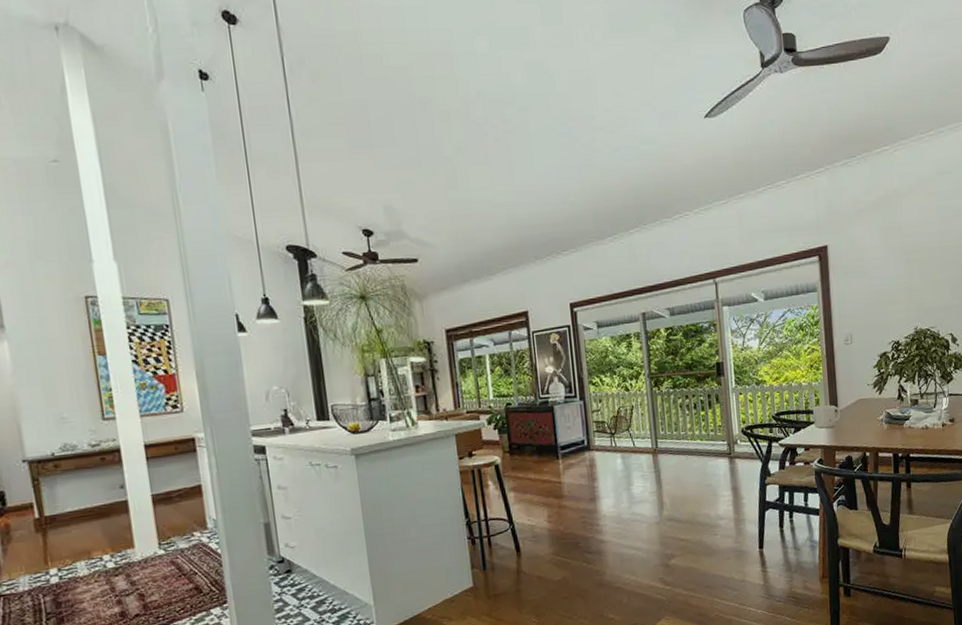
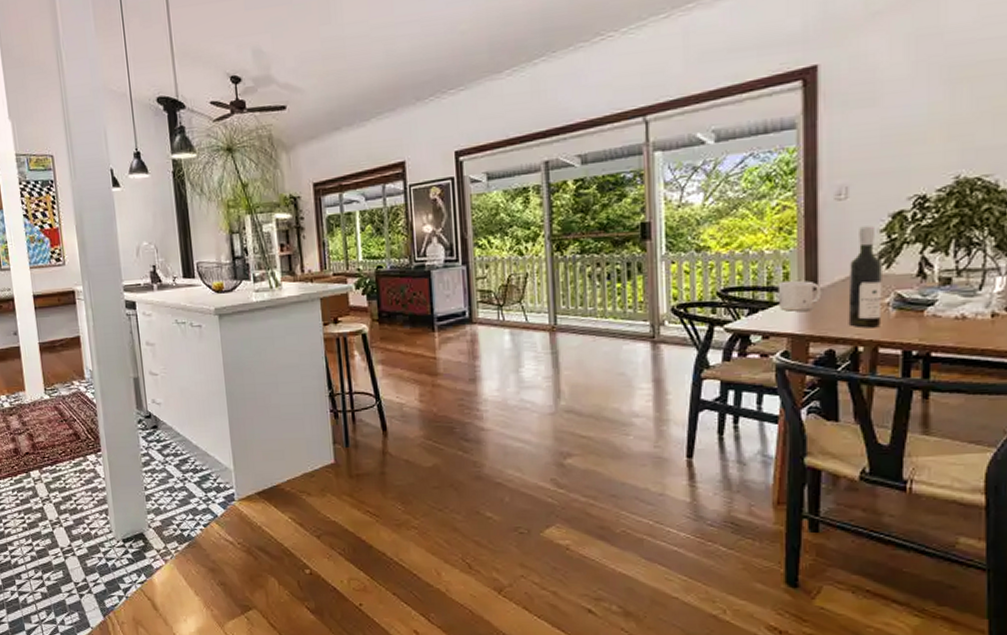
bottle: none [857,363,879,439] -> present [848,225,882,328]

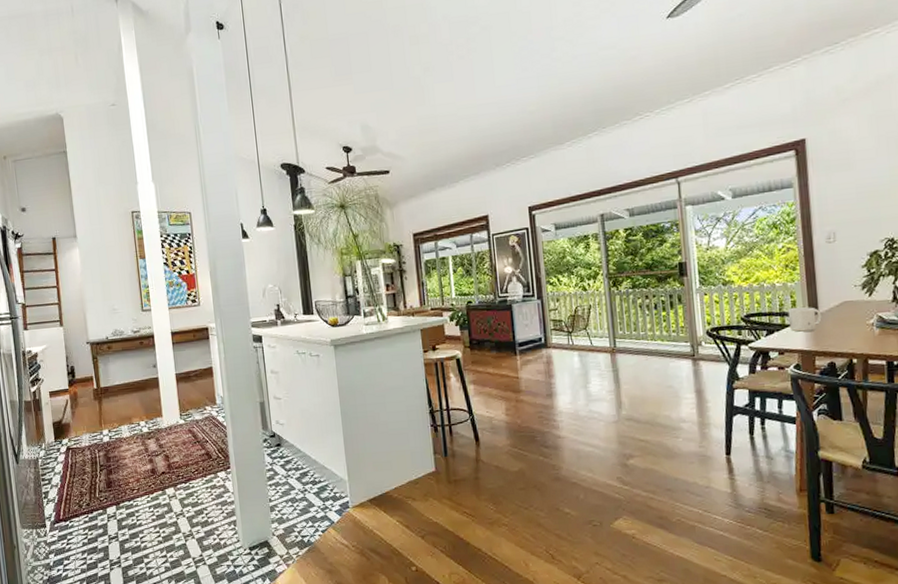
bottle: present [848,225,882,328] -> none [841,262,869,344]

